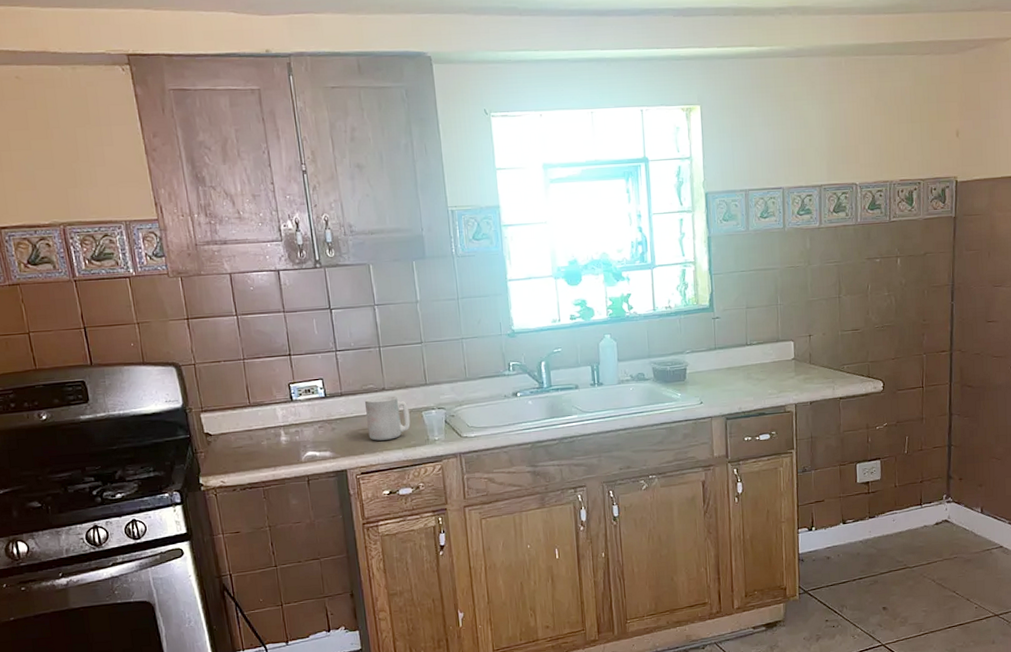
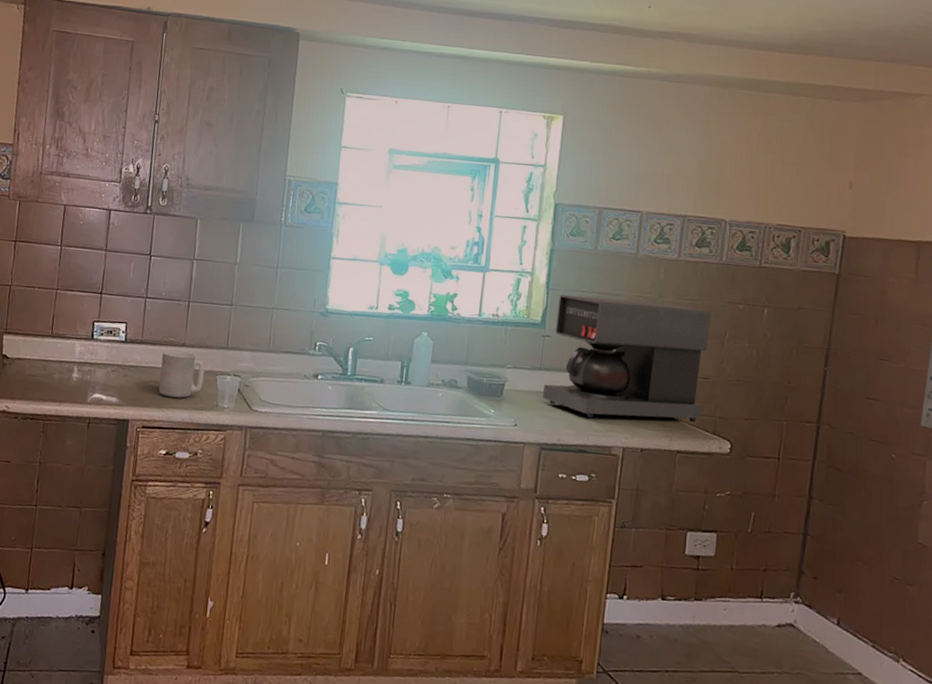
coffee maker: none [720,269,856,384] -> present [542,294,711,423]

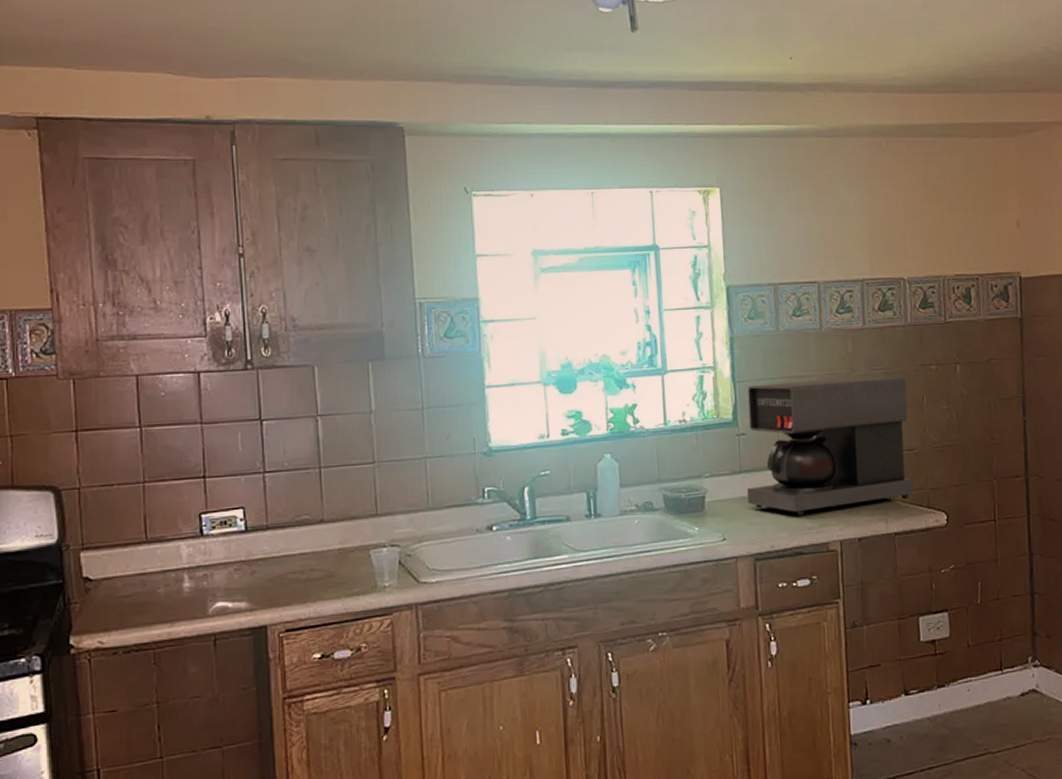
mug: present [158,351,205,398] -> none [296,529,354,588]

